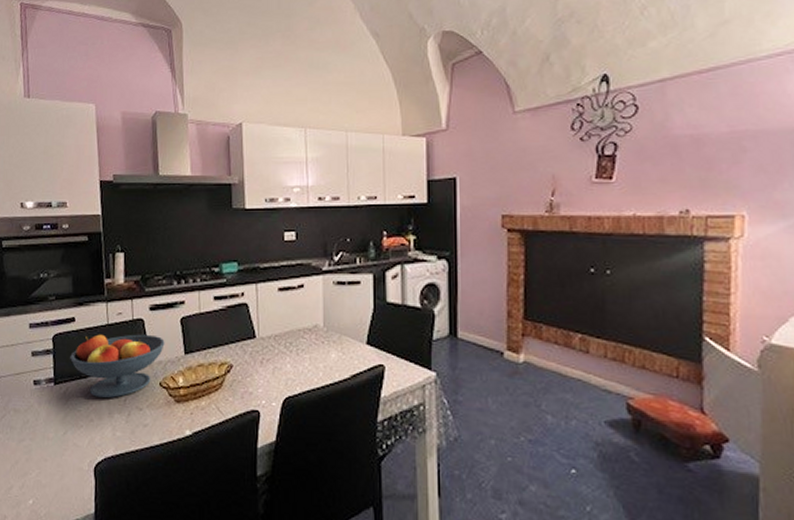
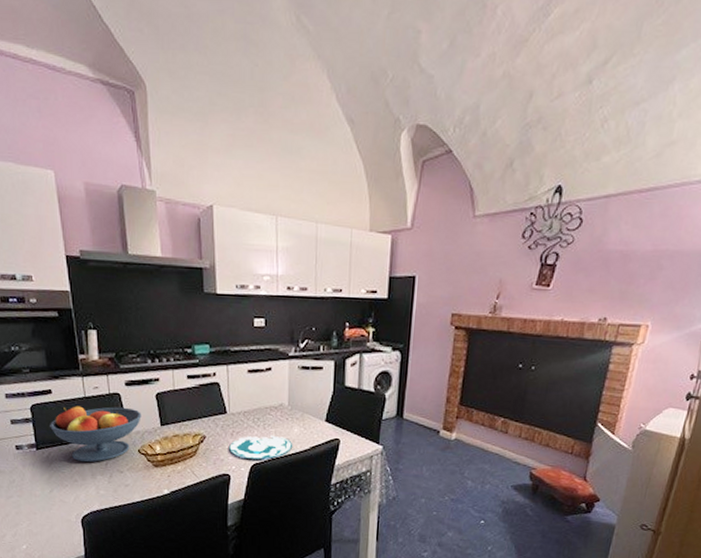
plate: none [259,362,329,392] -> present [229,435,292,459]

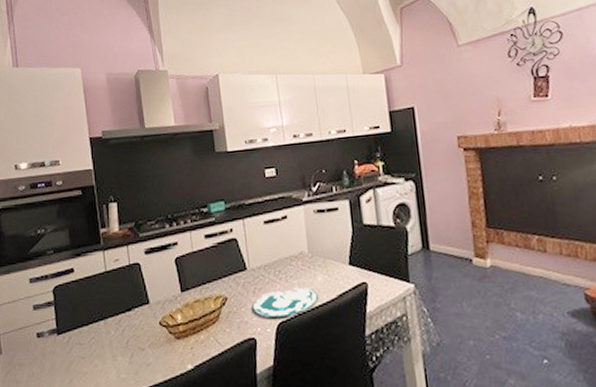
fruit bowl: present [50,406,142,462] -> none [71,277,162,343]

